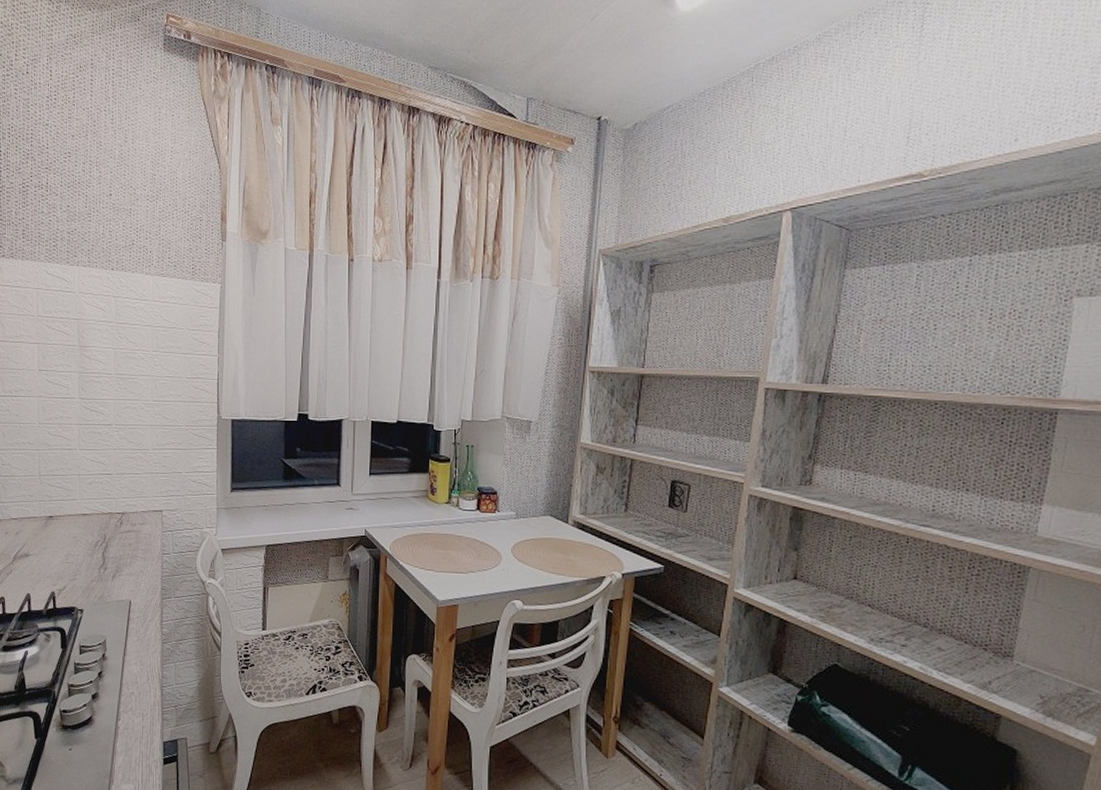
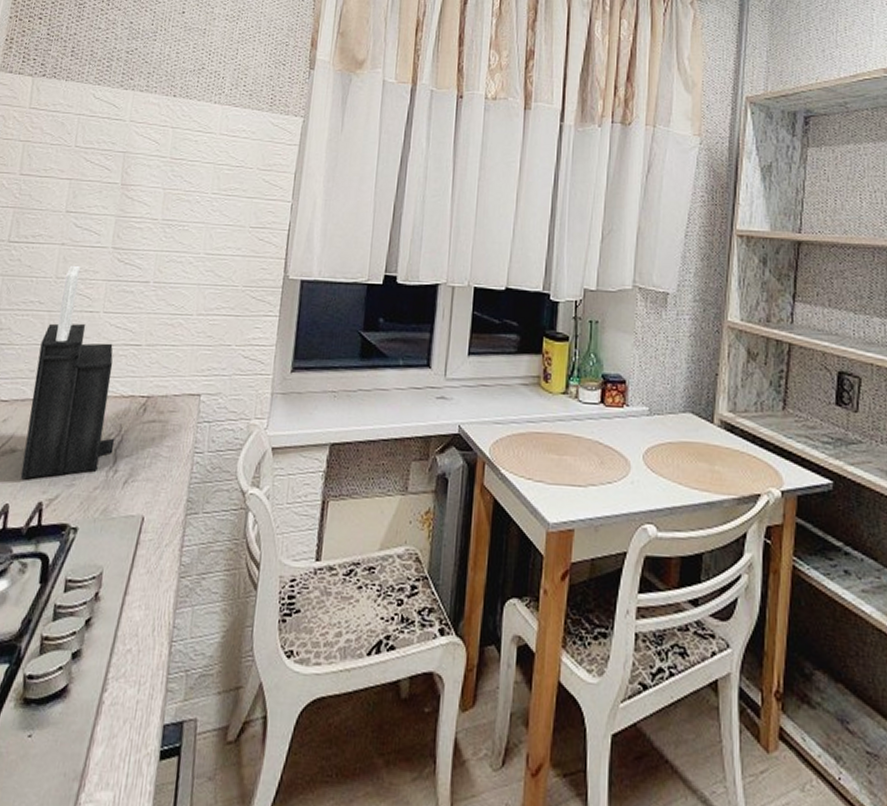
knife block: none [35,414,102,576] -> present [20,266,115,480]

